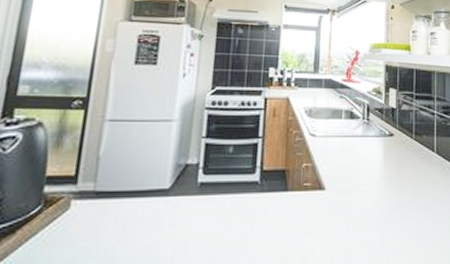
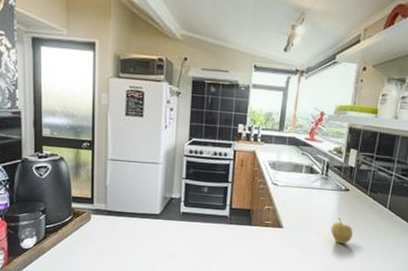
fruit: none [379,169,404,203] -> present [330,217,353,244]

